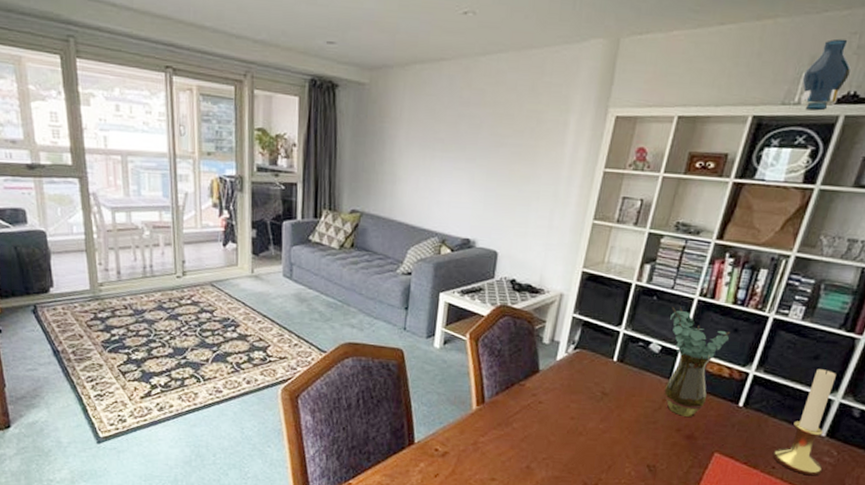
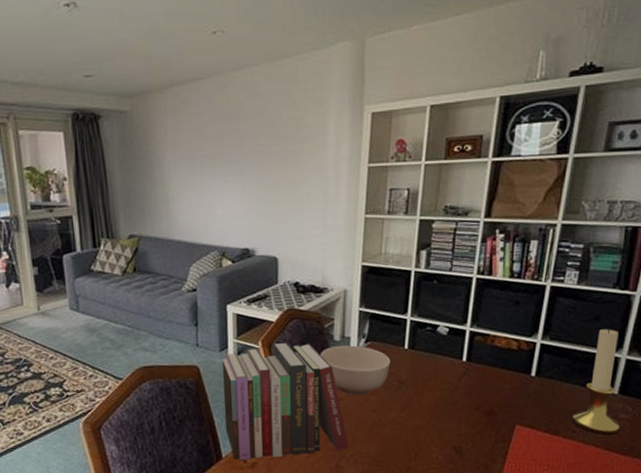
books: none [421,337,543,453] -> present [221,342,349,461]
bowl: none [526,349,597,401] -> present [320,345,391,396]
vase: present [663,306,731,417] -> none [453,287,512,394]
vase: present [799,38,852,111] -> none [540,15,584,85]

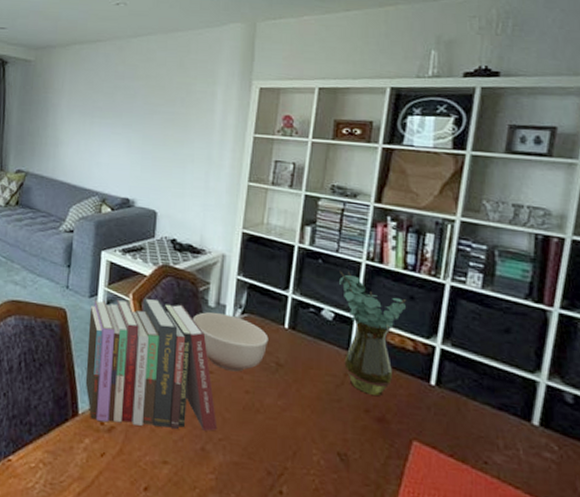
vase: none [453,287,512,394] -> present [339,270,407,396]
candle holder: present [571,327,621,435] -> none [481,343,546,477]

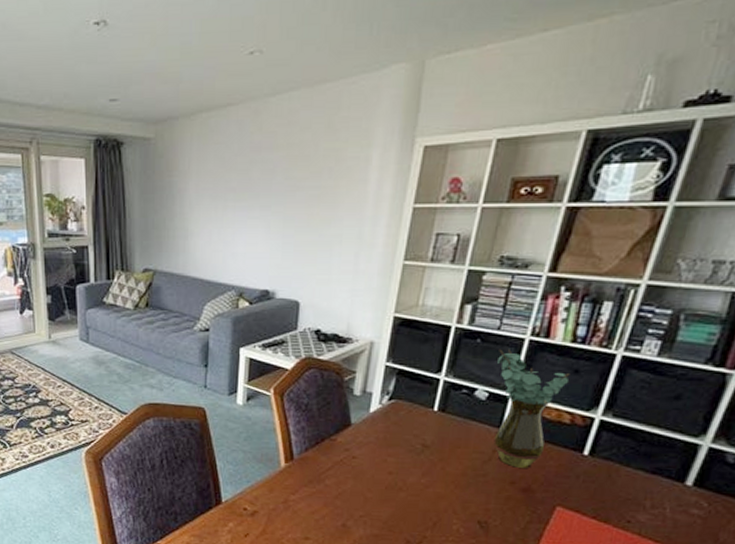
books: present [85,297,218,431] -> none [227,391,359,511]
bowl: present [192,312,269,372] -> none [336,401,416,455]

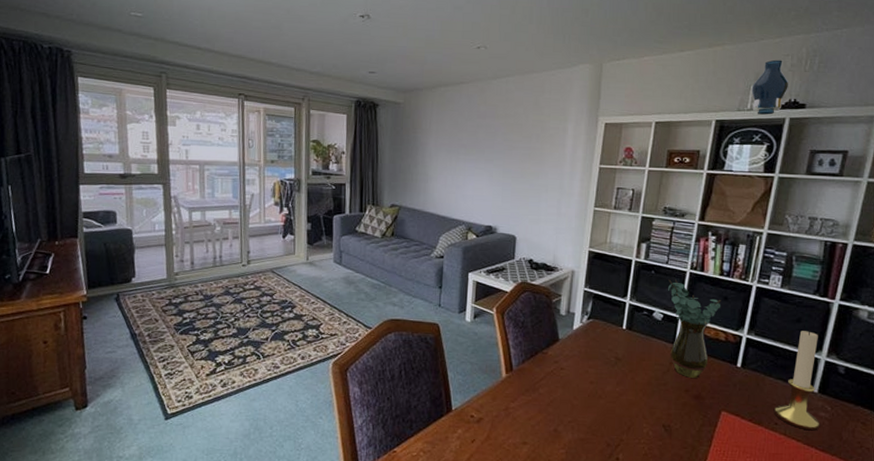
candle holder: none [627,409,704,531] -> present [773,330,820,431]
vase: none [645,30,710,117] -> present [751,59,789,115]

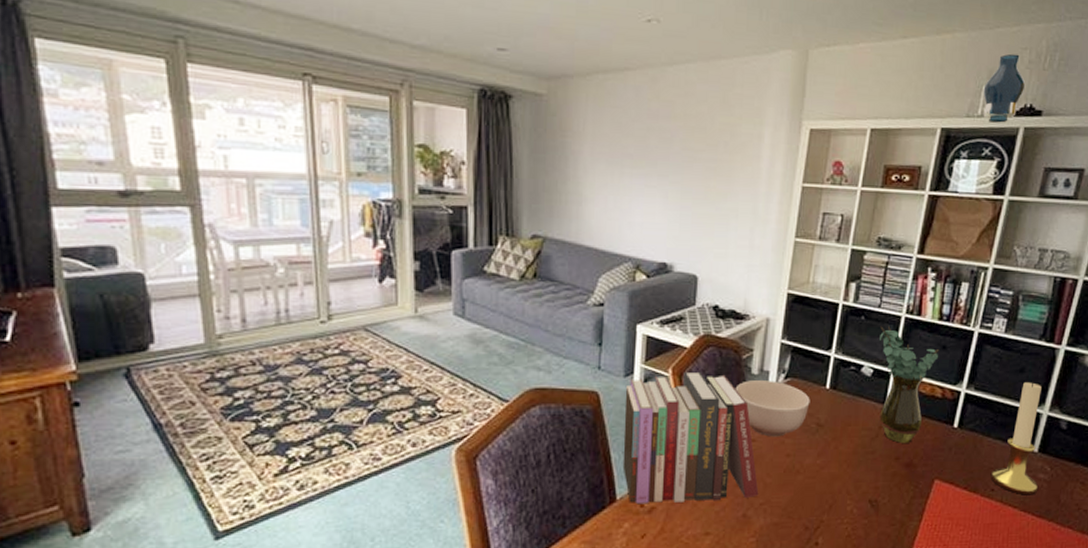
books: none [457,310,567,417] -> present [622,371,759,505]
bowl: none [547,320,610,367] -> present [735,380,810,437]

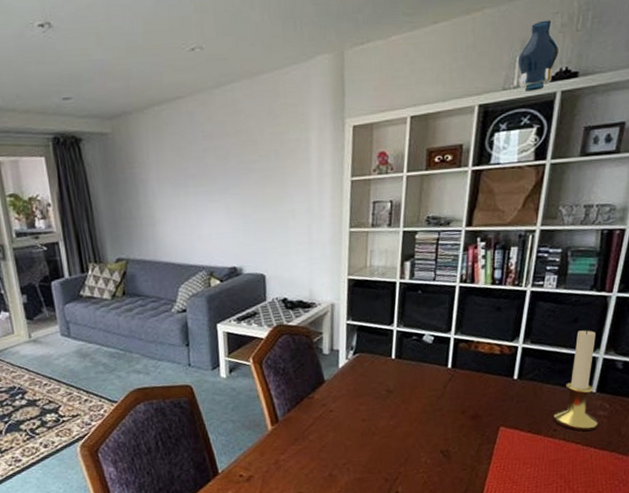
books: present [622,371,759,505] -> none [214,357,341,475]
bowl: present [735,380,810,437] -> none [310,357,379,407]
vase: present [879,326,940,443] -> none [437,296,495,399]

